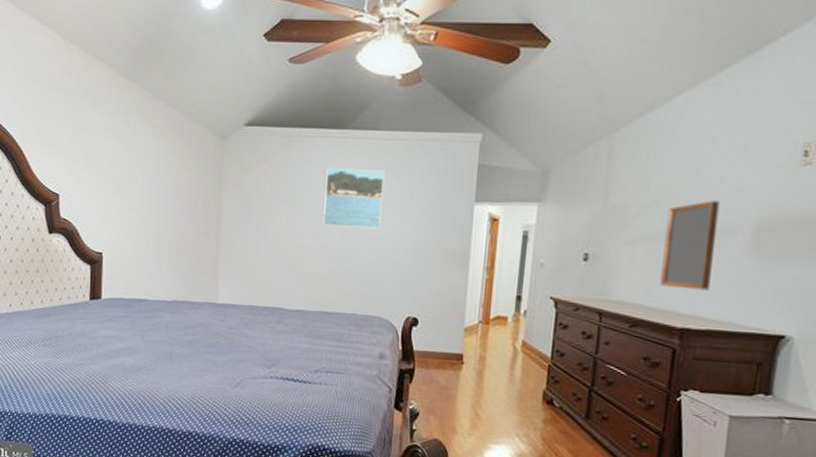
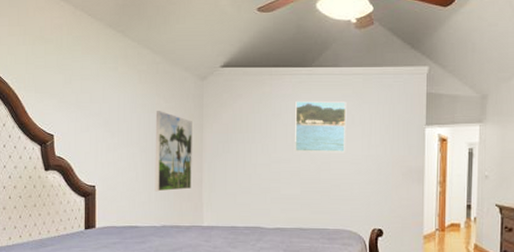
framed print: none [166,172,211,263] -> present [154,111,192,192]

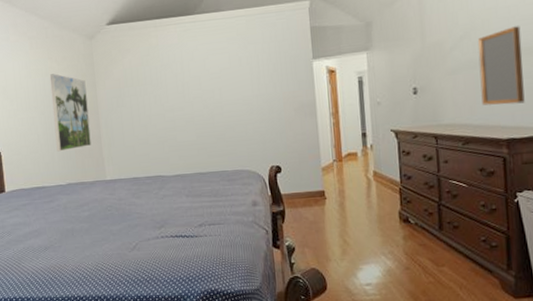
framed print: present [295,101,347,152] -> none [182,44,236,99]

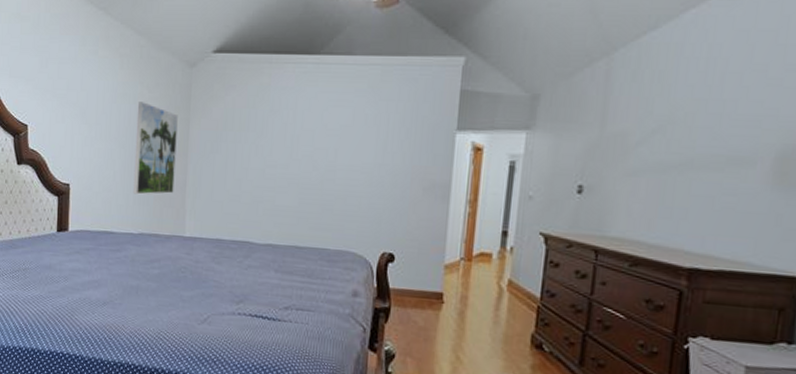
home mirror: present [477,26,525,106] -> none [665,127,736,227]

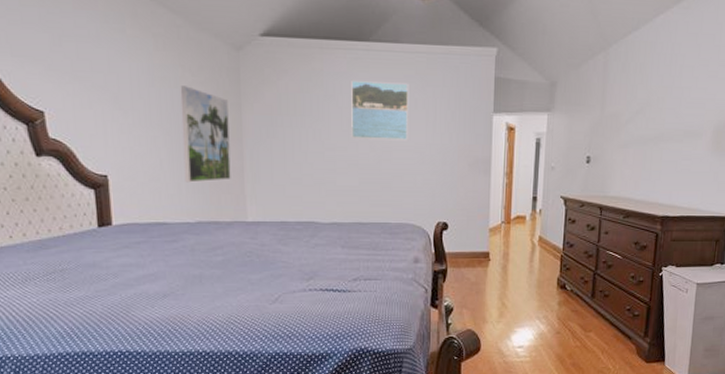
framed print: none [294,96,360,159] -> present [351,81,409,140]

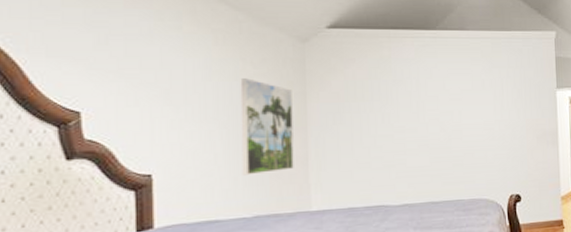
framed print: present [351,81,409,140] -> none [419,66,477,120]

